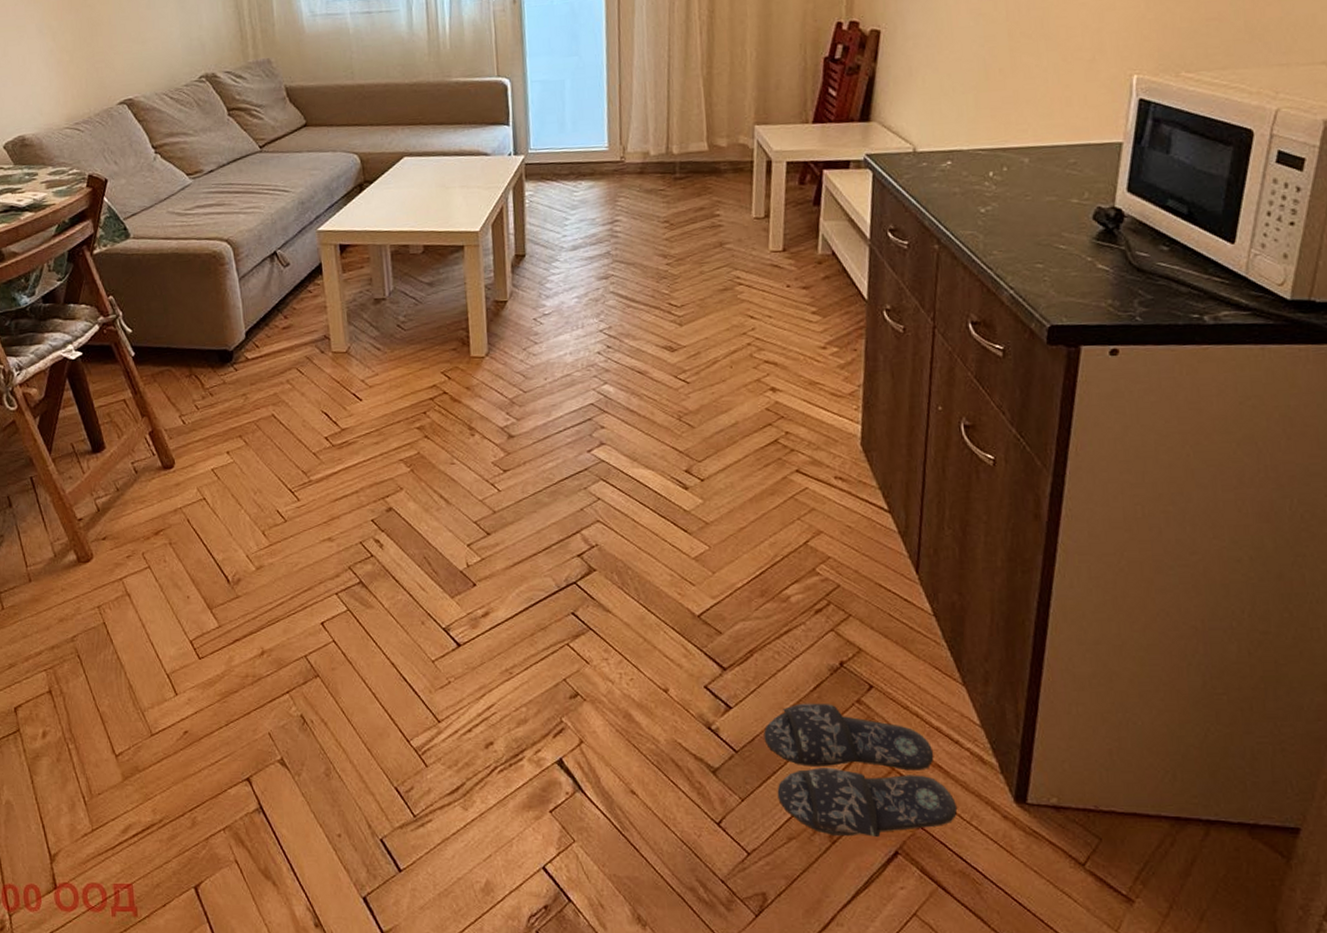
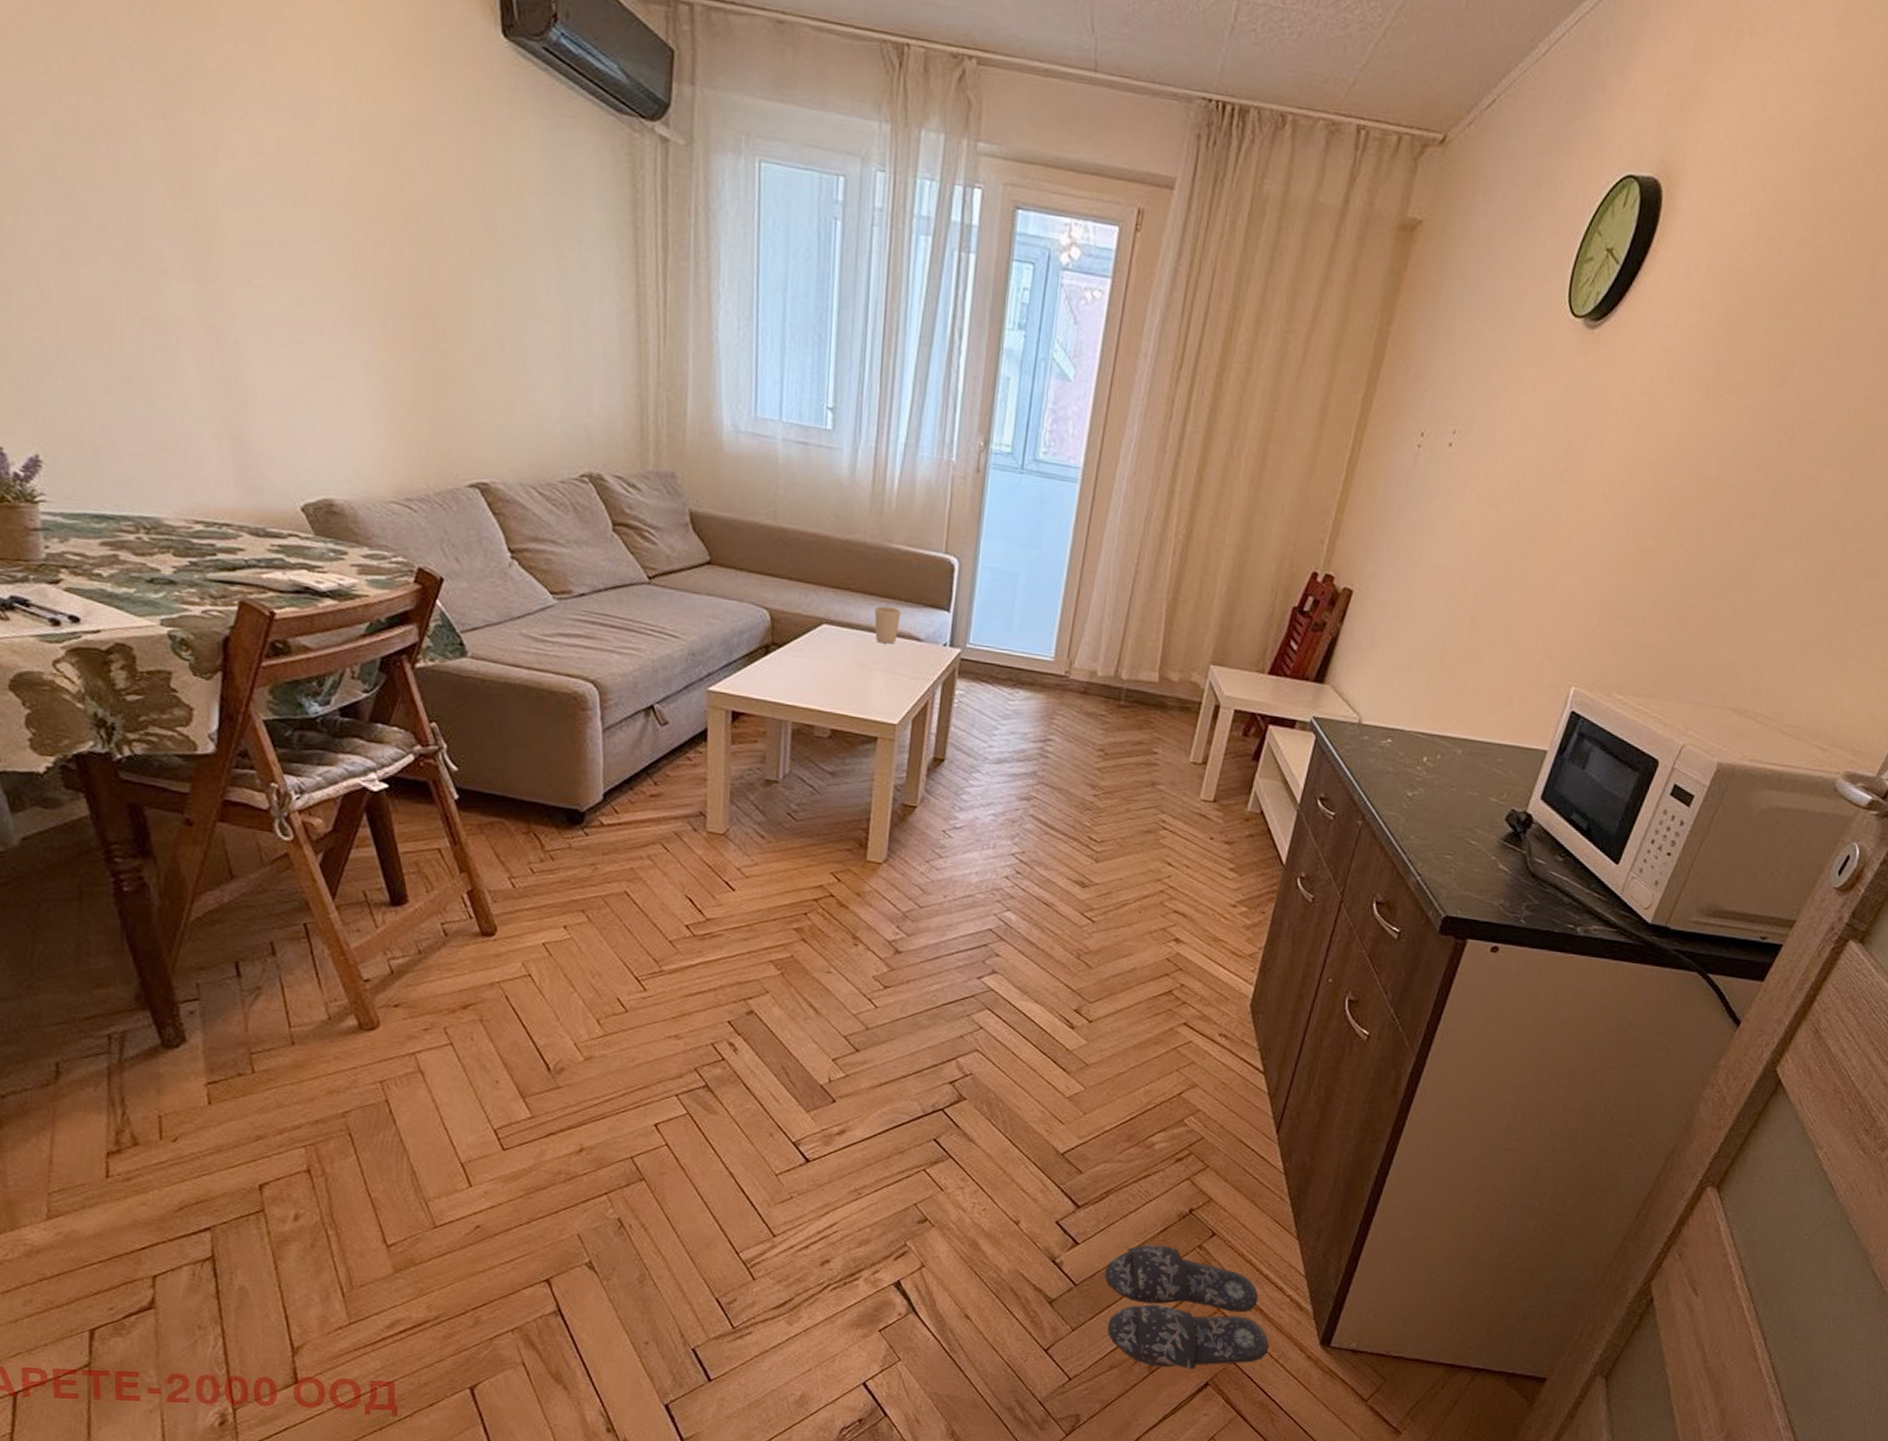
cup: none [445,131,468,164] -> present [874,606,901,644]

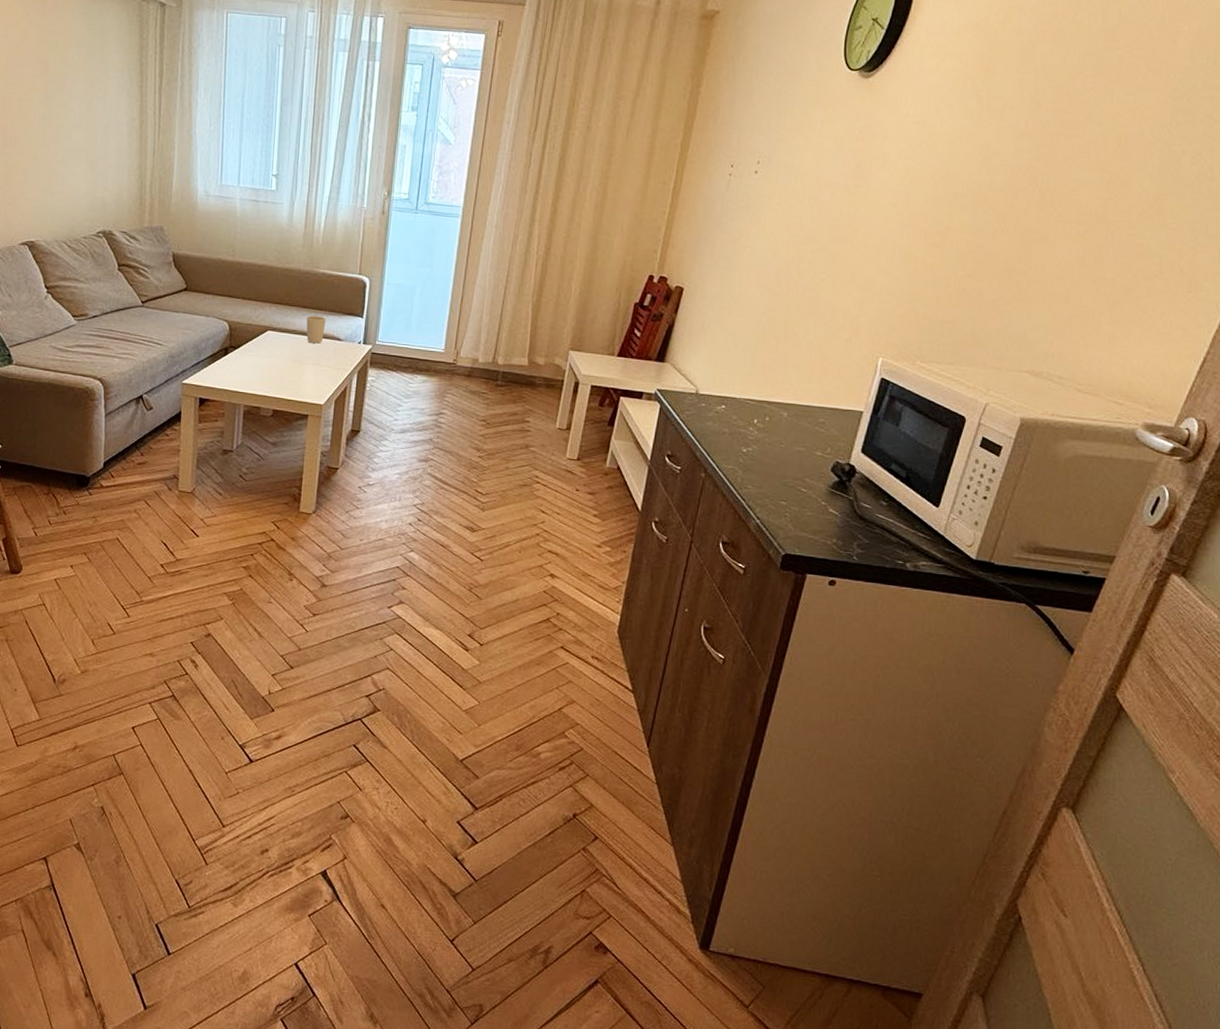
slippers: present [1104,1244,1269,1370] -> none [501,845,652,967]

